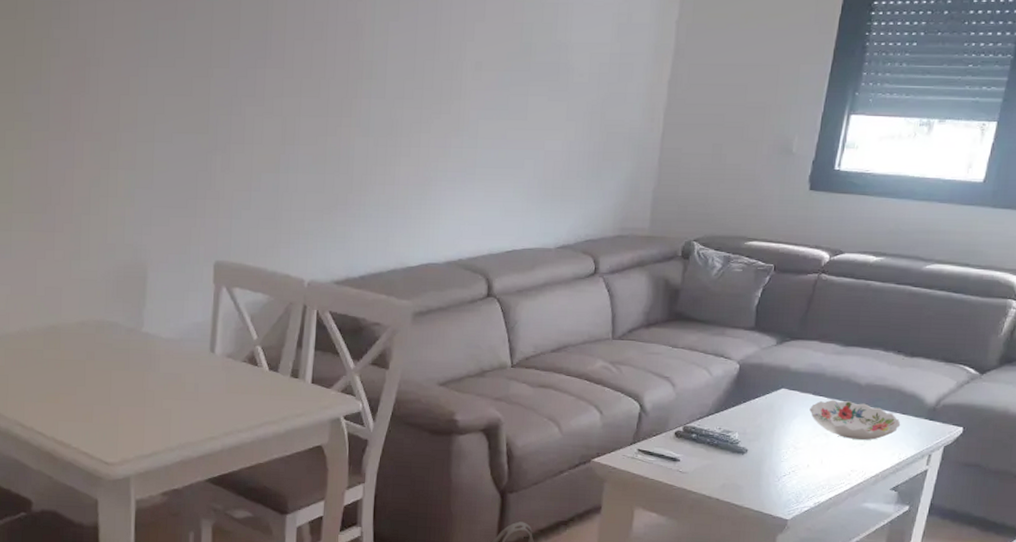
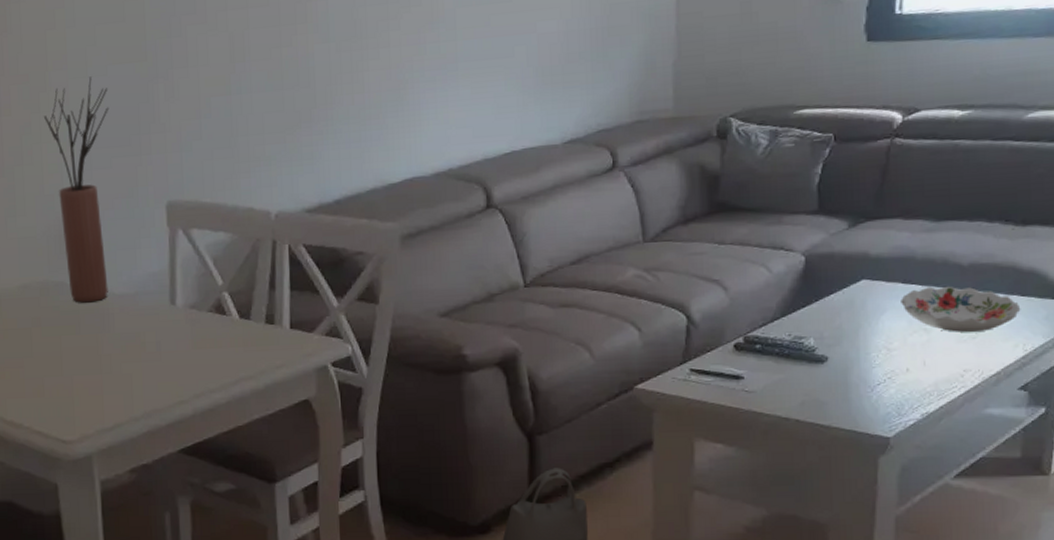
vase: none [111,142,171,343] -> present [43,76,109,303]

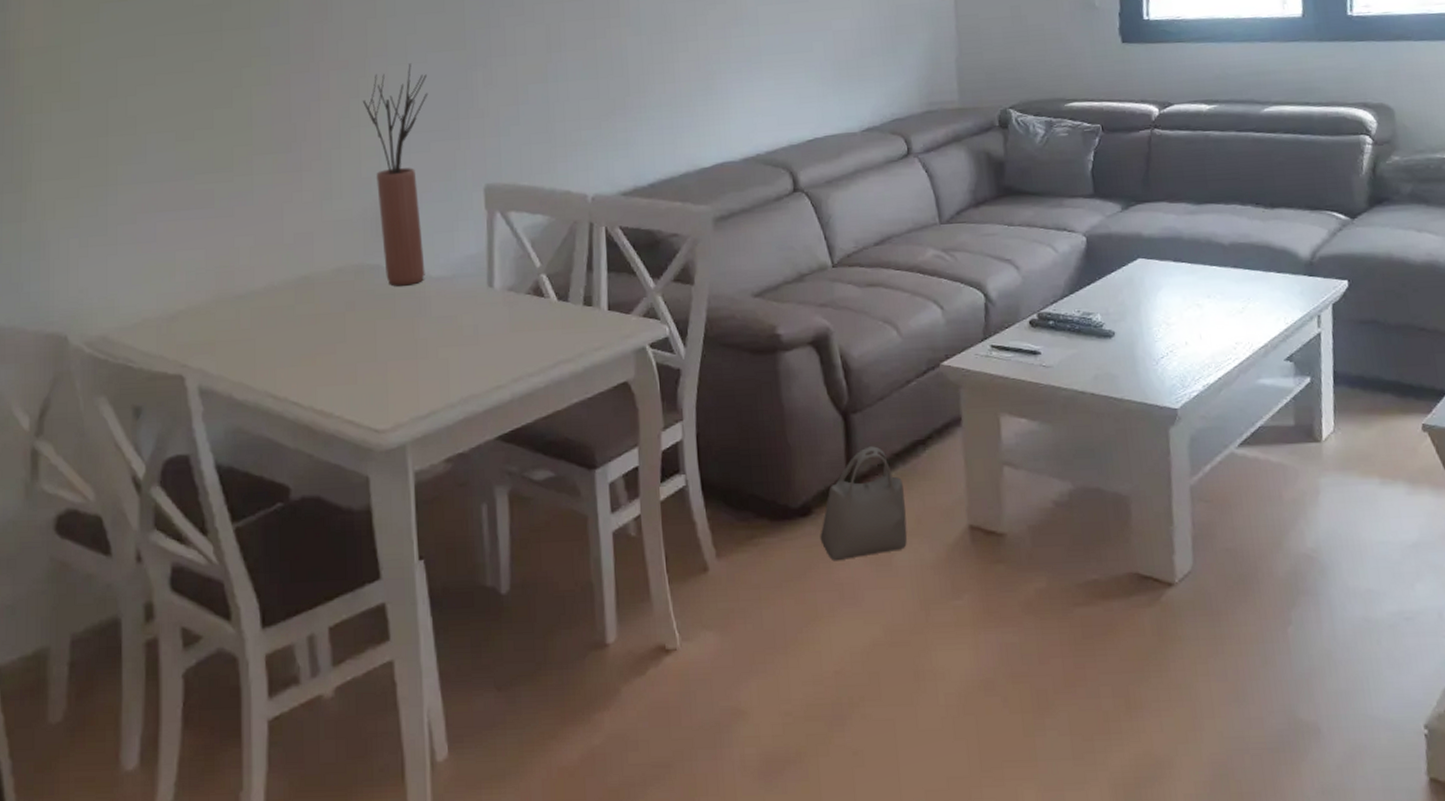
decorative bowl: present [901,285,1021,332] -> none [1174,263,1279,307]

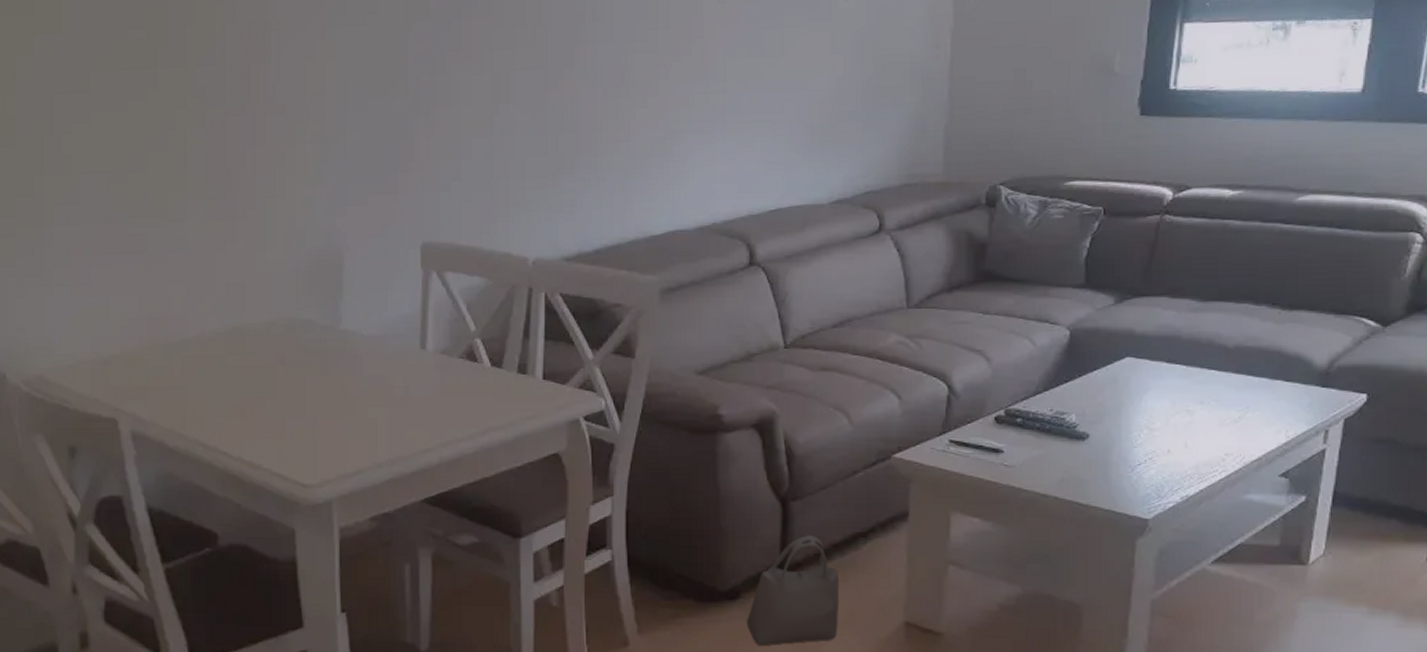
vase: present [362,63,428,286] -> none [298,110,367,343]

